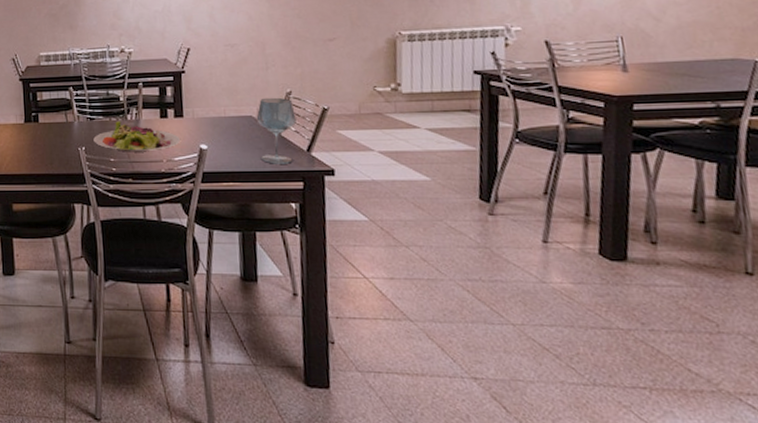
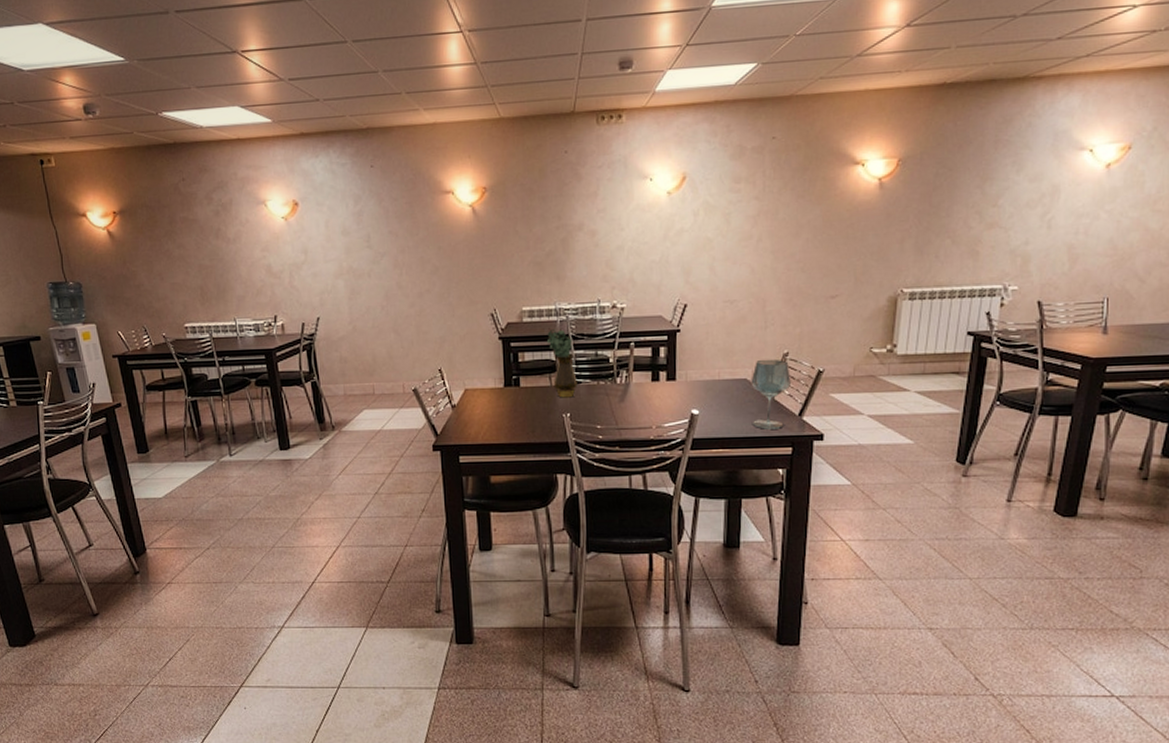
vase: none [62,71,91,133] -> present [547,328,577,398]
salad plate: present [93,121,180,152] -> none [579,385,671,419]

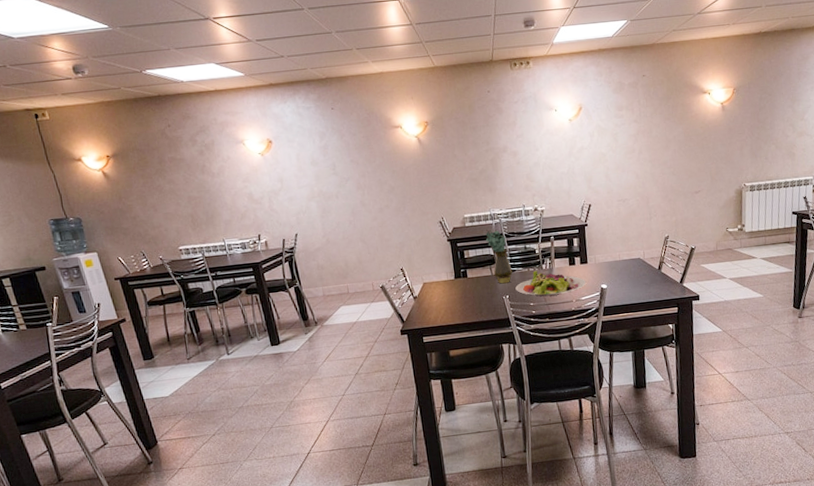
salad plate: none [579,385,671,419] -> present [515,271,586,297]
wine glass: present [751,359,791,429] -> none [643,241,672,296]

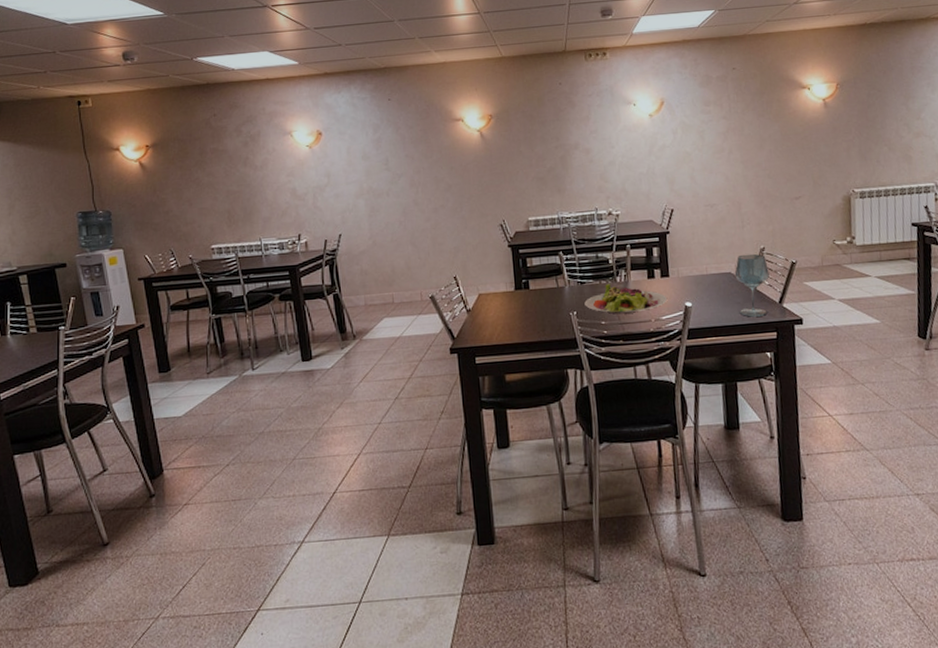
vase: present [486,230,513,284] -> none [552,235,582,298]
wine glass: none [643,241,672,296] -> present [734,253,770,317]

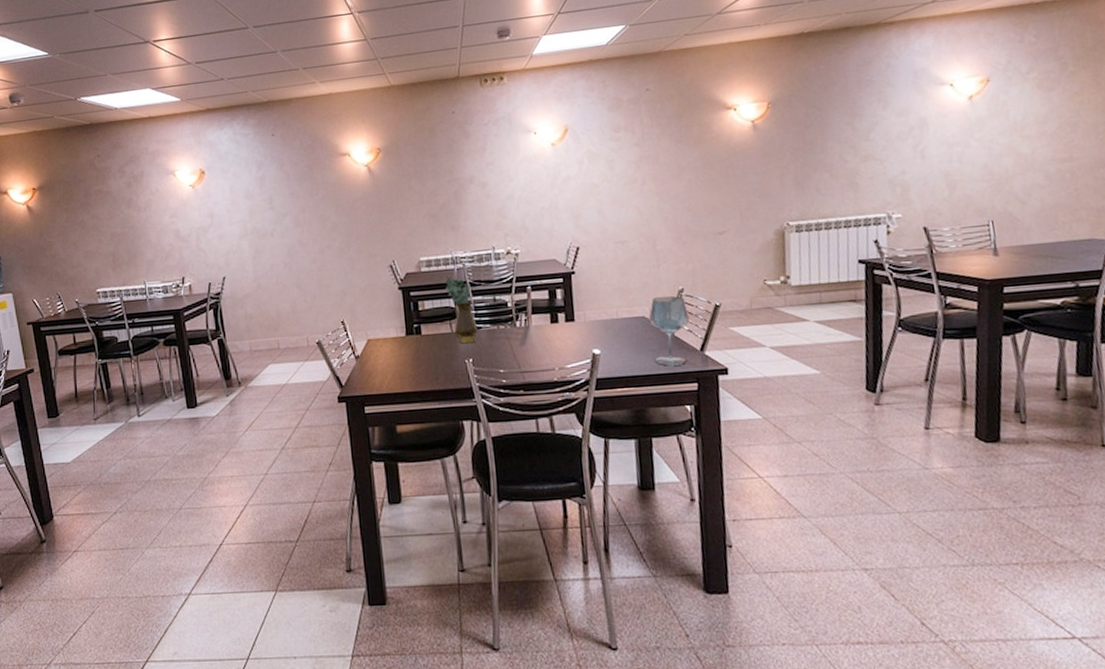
vase: none [552,235,582,298] -> present [445,276,478,344]
salad plate: present [584,284,667,315] -> none [481,329,572,362]

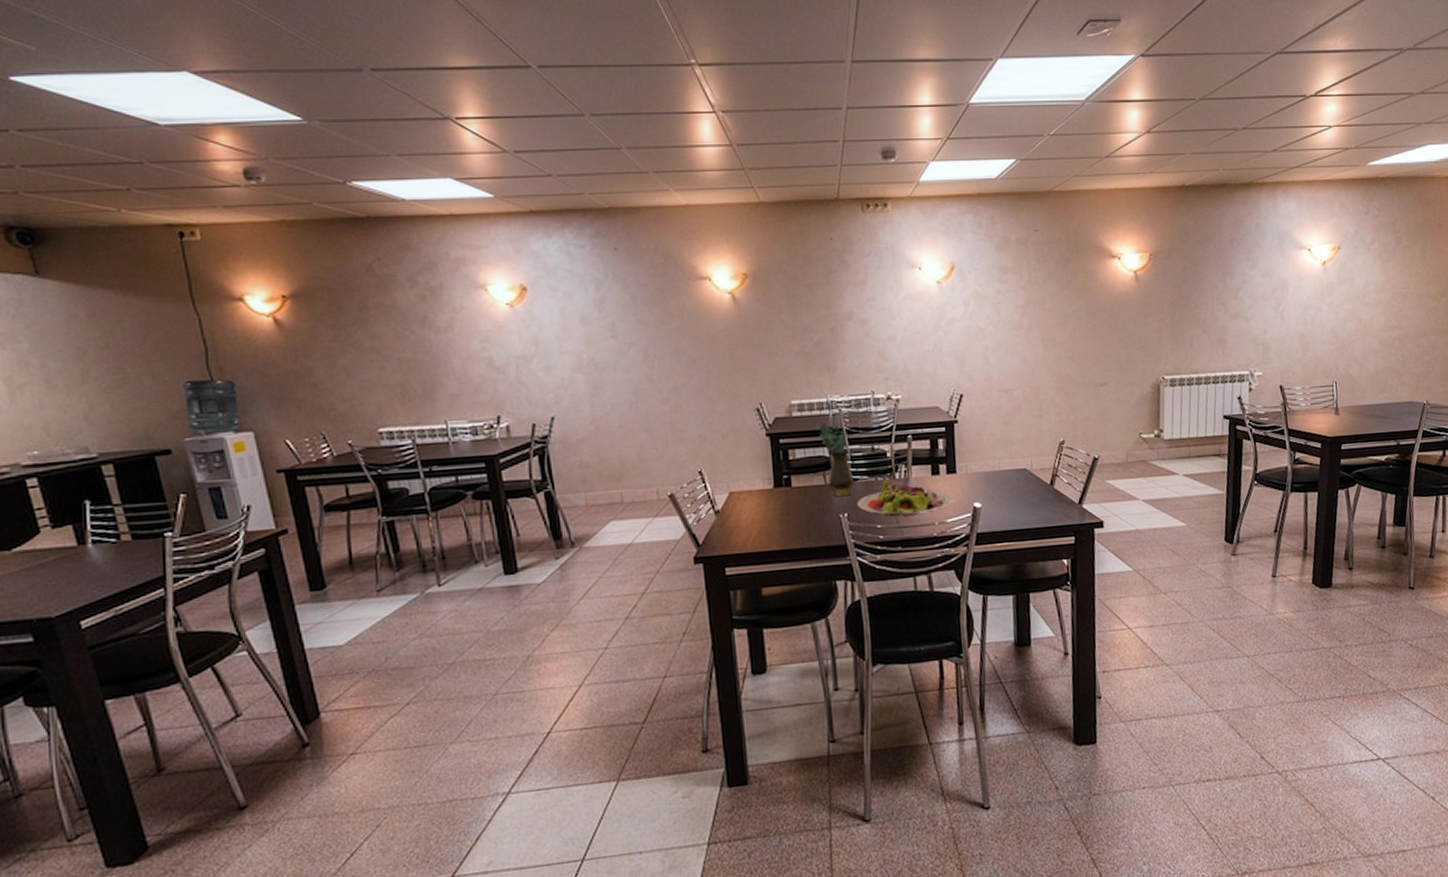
salad plate: none [481,329,572,362] -> present [857,481,953,517]
wine glass: present [648,295,689,366] -> none [1030,447,1069,520]

